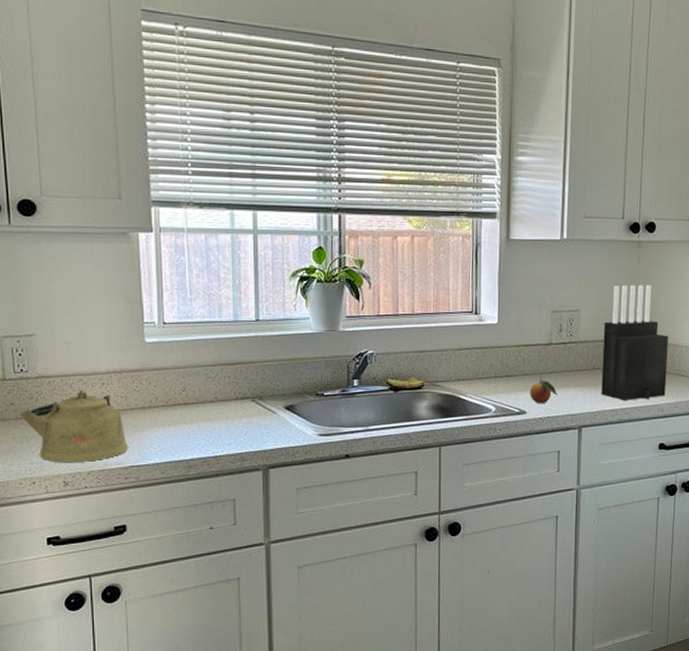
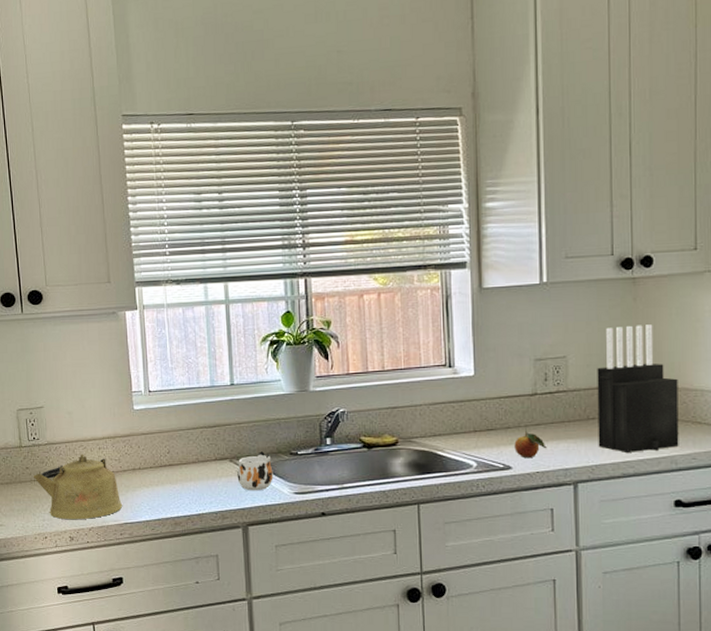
mug: none [259,391,298,432] -> present [237,451,273,491]

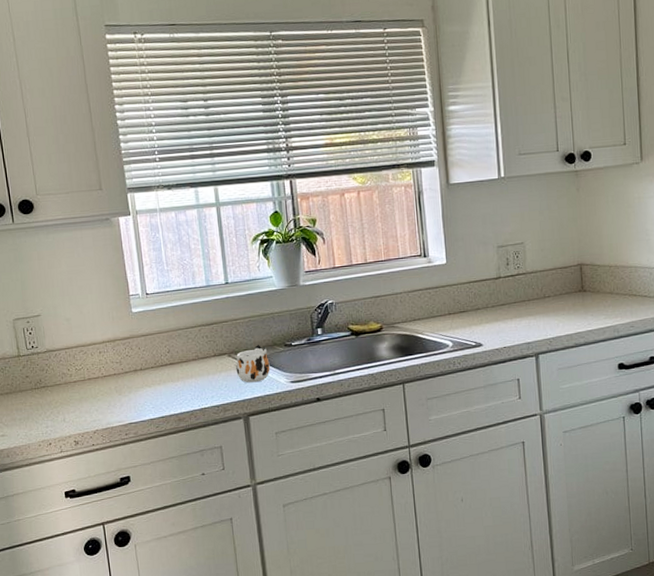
kettle: present [33,454,123,520] -> none [33,359,127,425]
fruit: present [514,428,547,457] -> none [484,309,511,335]
knife block: present [597,324,679,452] -> none [550,211,620,325]

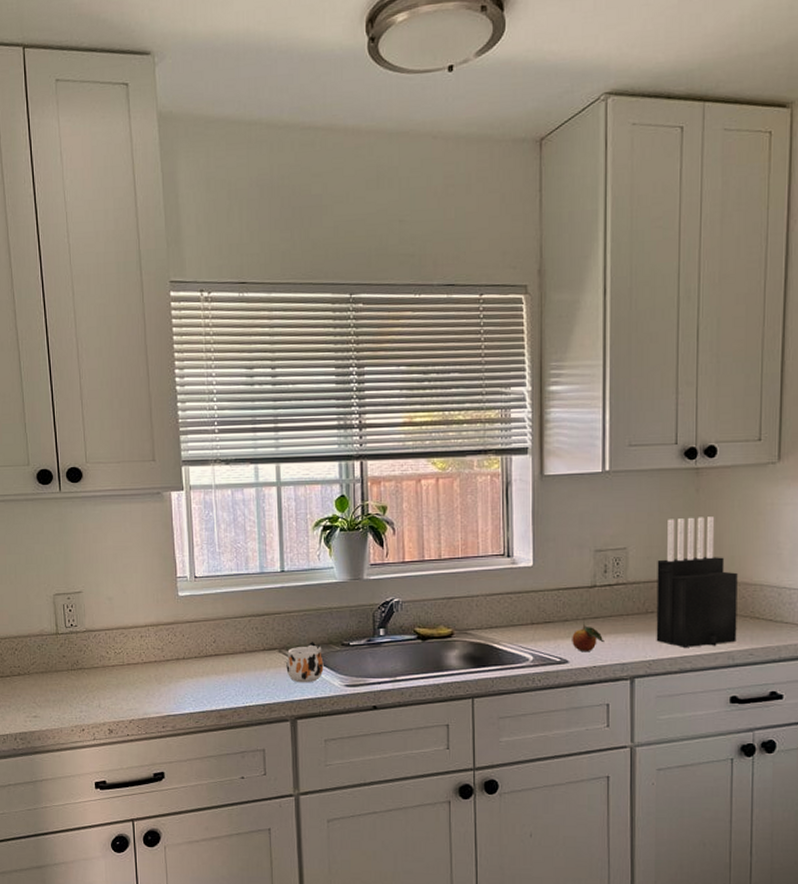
fruit: none [484,309,511,335] -> present [572,621,604,651]
knife block: none [550,211,620,325] -> present [656,517,738,647]

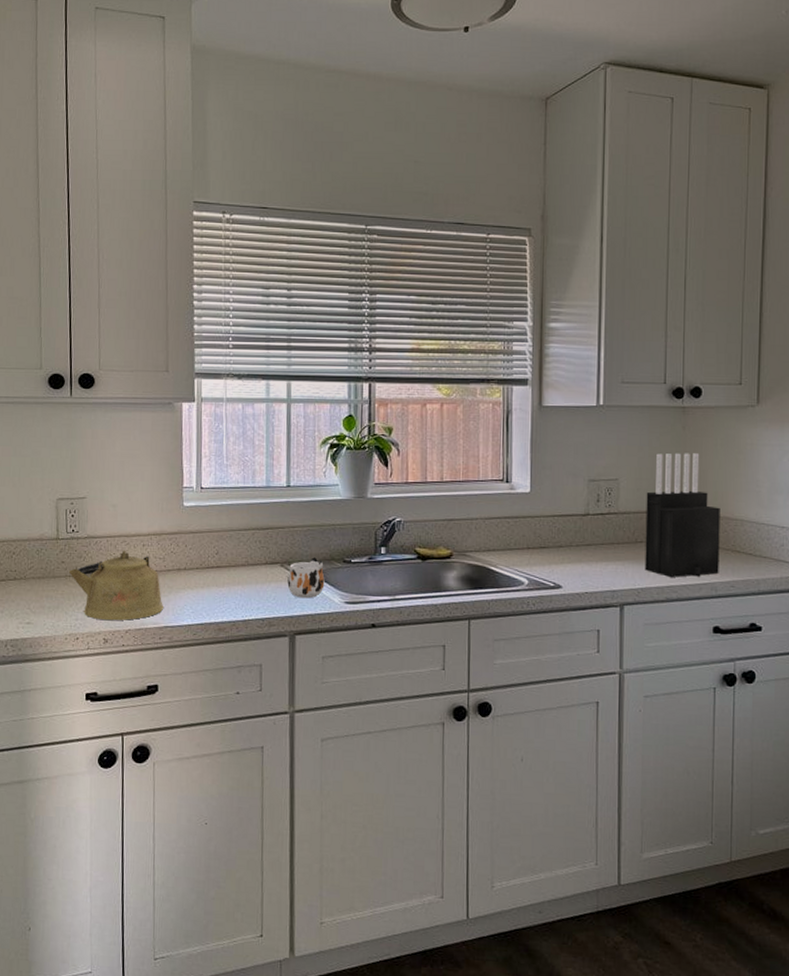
kettle: none [70,642,166,712] -> present [68,550,164,621]
fruit: present [572,621,604,651] -> none [565,548,596,577]

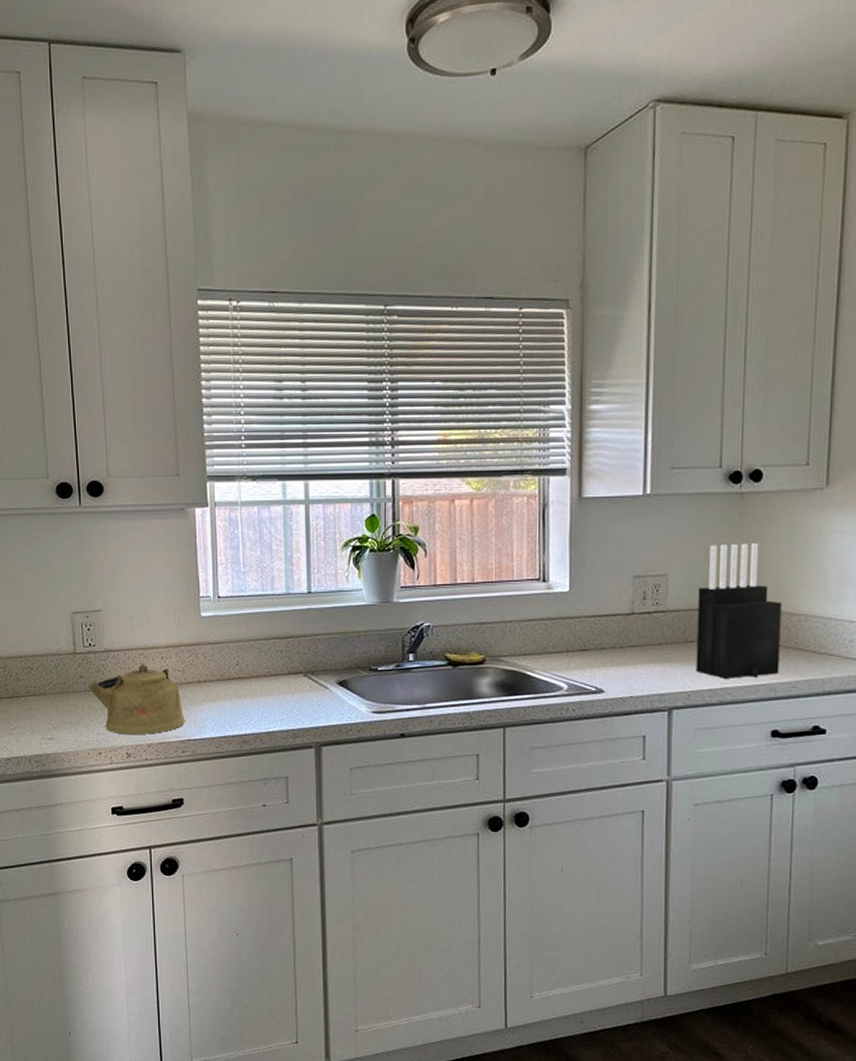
mug: present [287,557,325,599] -> none [311,666,350,709]

